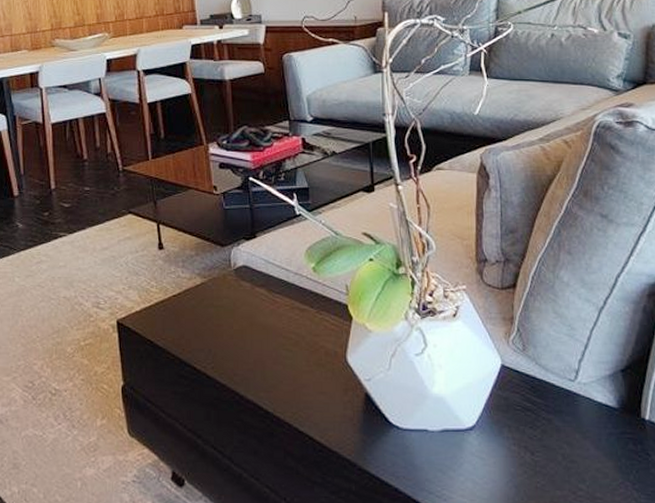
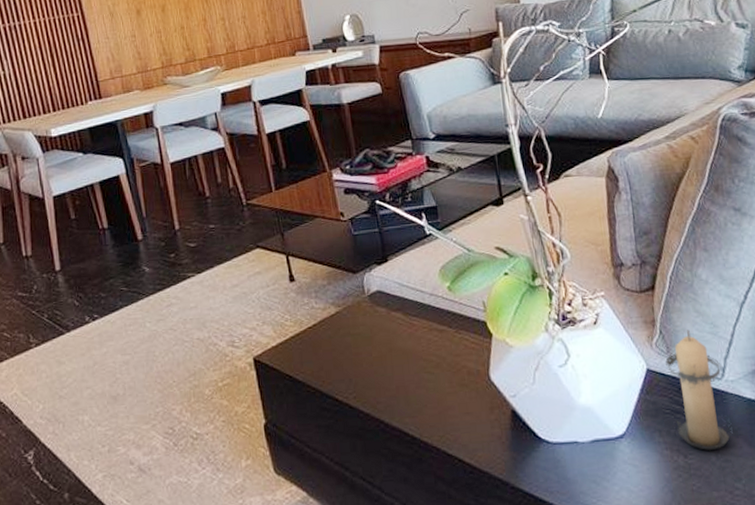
candle: none [521,330,578,450] -> present [665,330,730,450]

